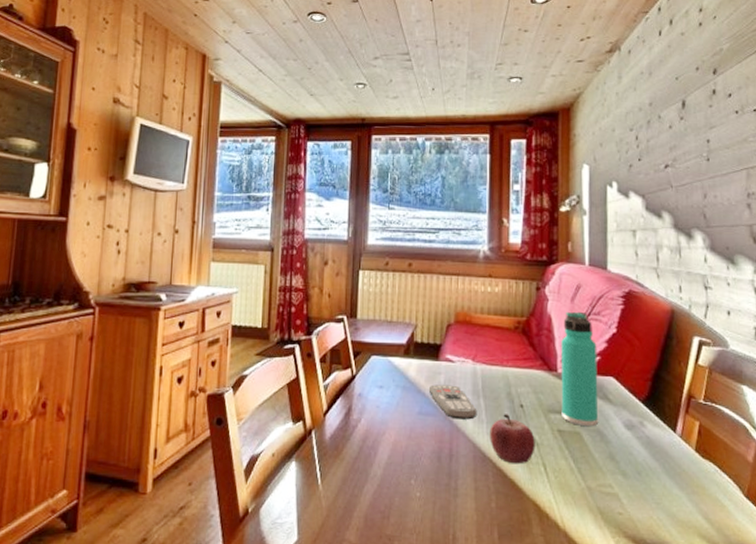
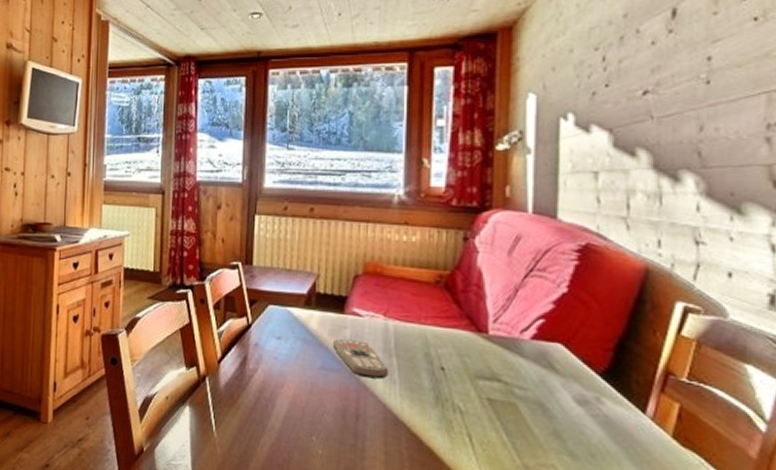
fruit: present [490,414,535,464] -> none [403,376,459,432]
thermos bottle: present [561,311,598,427] -> none [492,266,541,398]

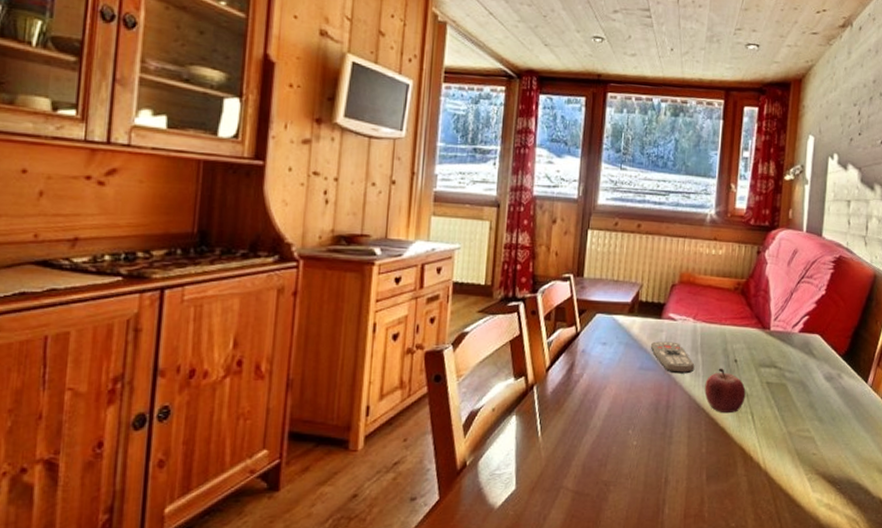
fruit: none [403,376,459,432] -> present [704,368,746,414]

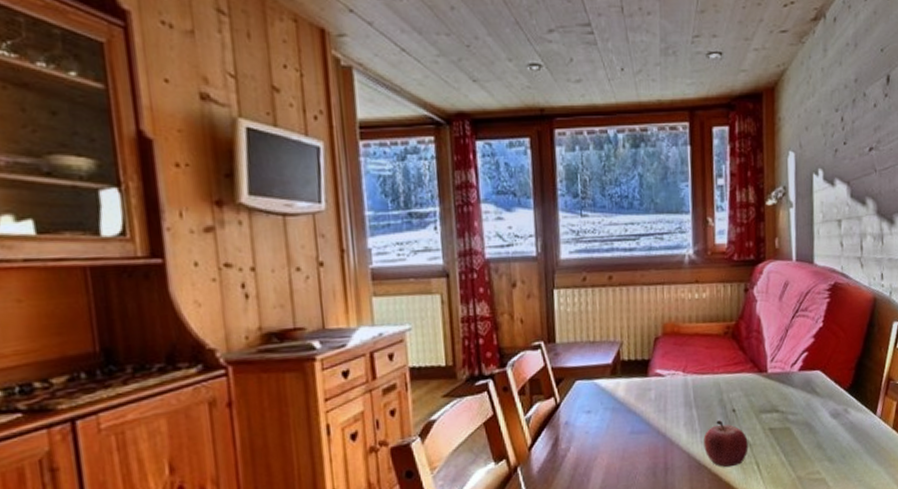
remote control: present [650,341,695,374] -> none [639,399,691,433]

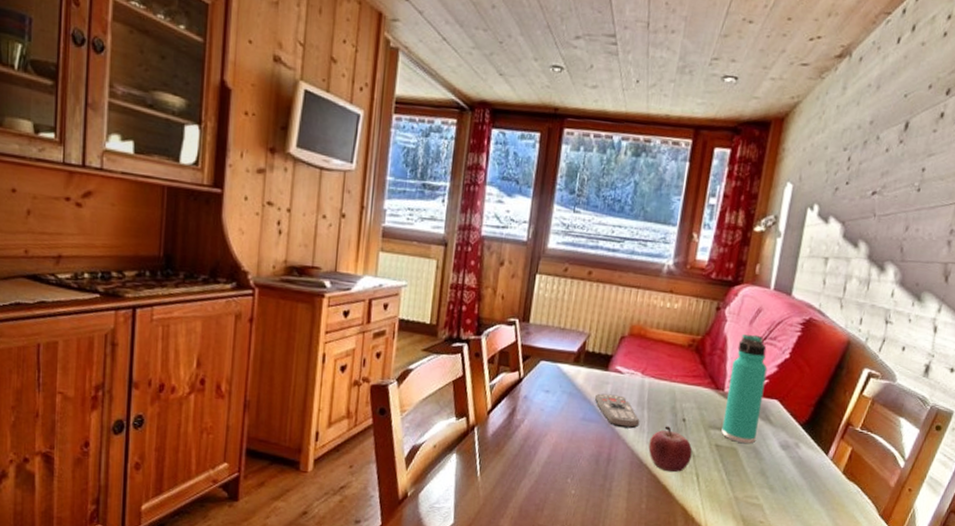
remote control: none [639,399,691,433] -> present [594,393,640,429]
thermos bottle: none [770,309,807,421] -> present [721,334,768,444]

